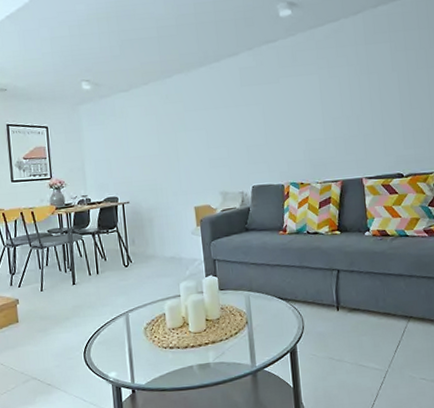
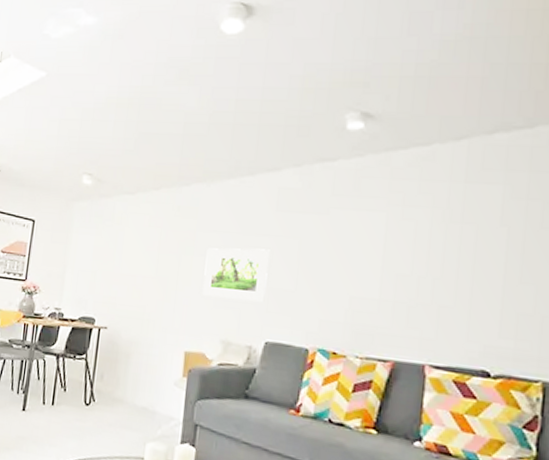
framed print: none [195,116,246,161] -> present [202,248,270,302]

